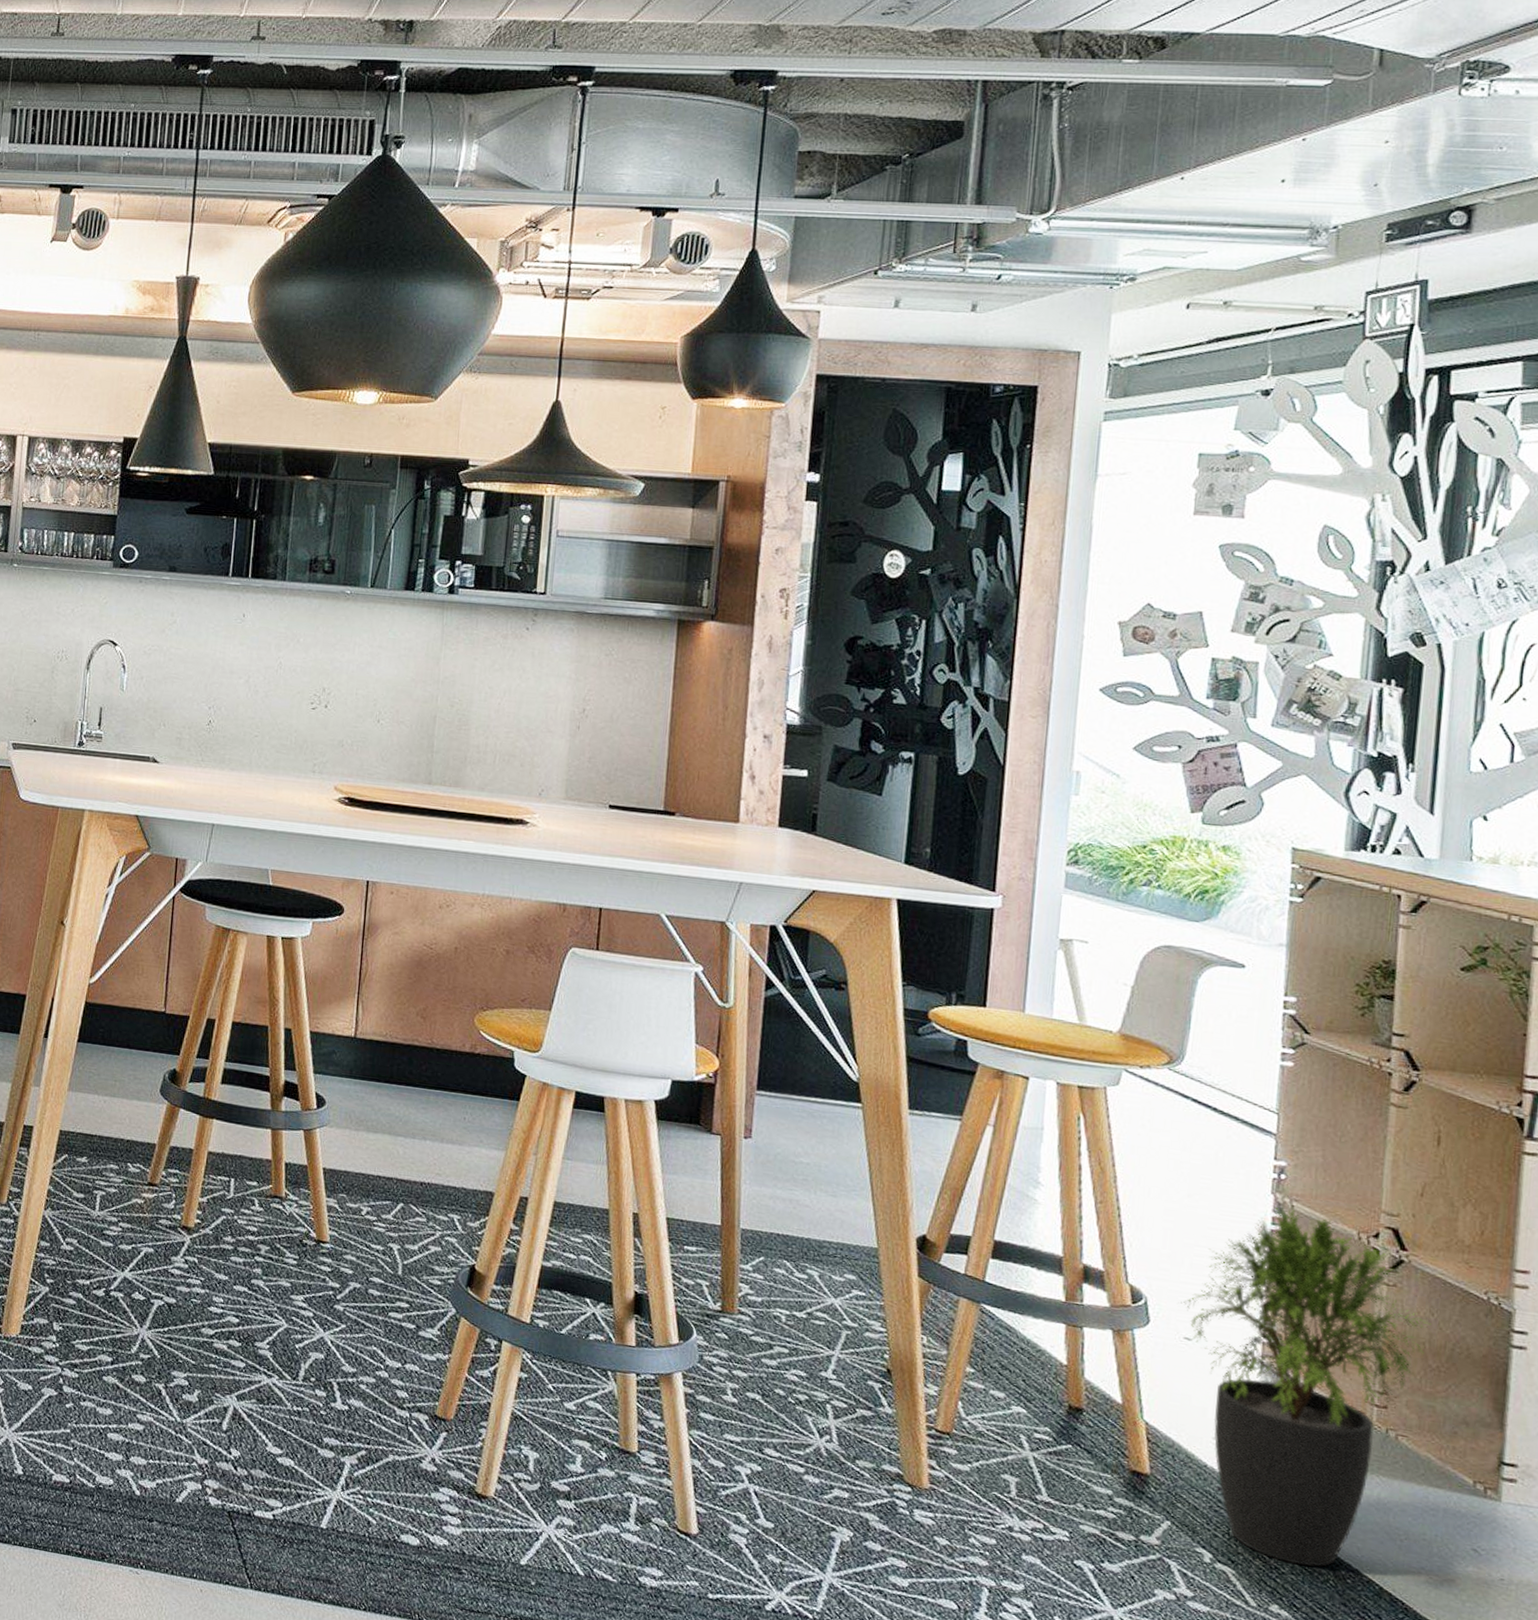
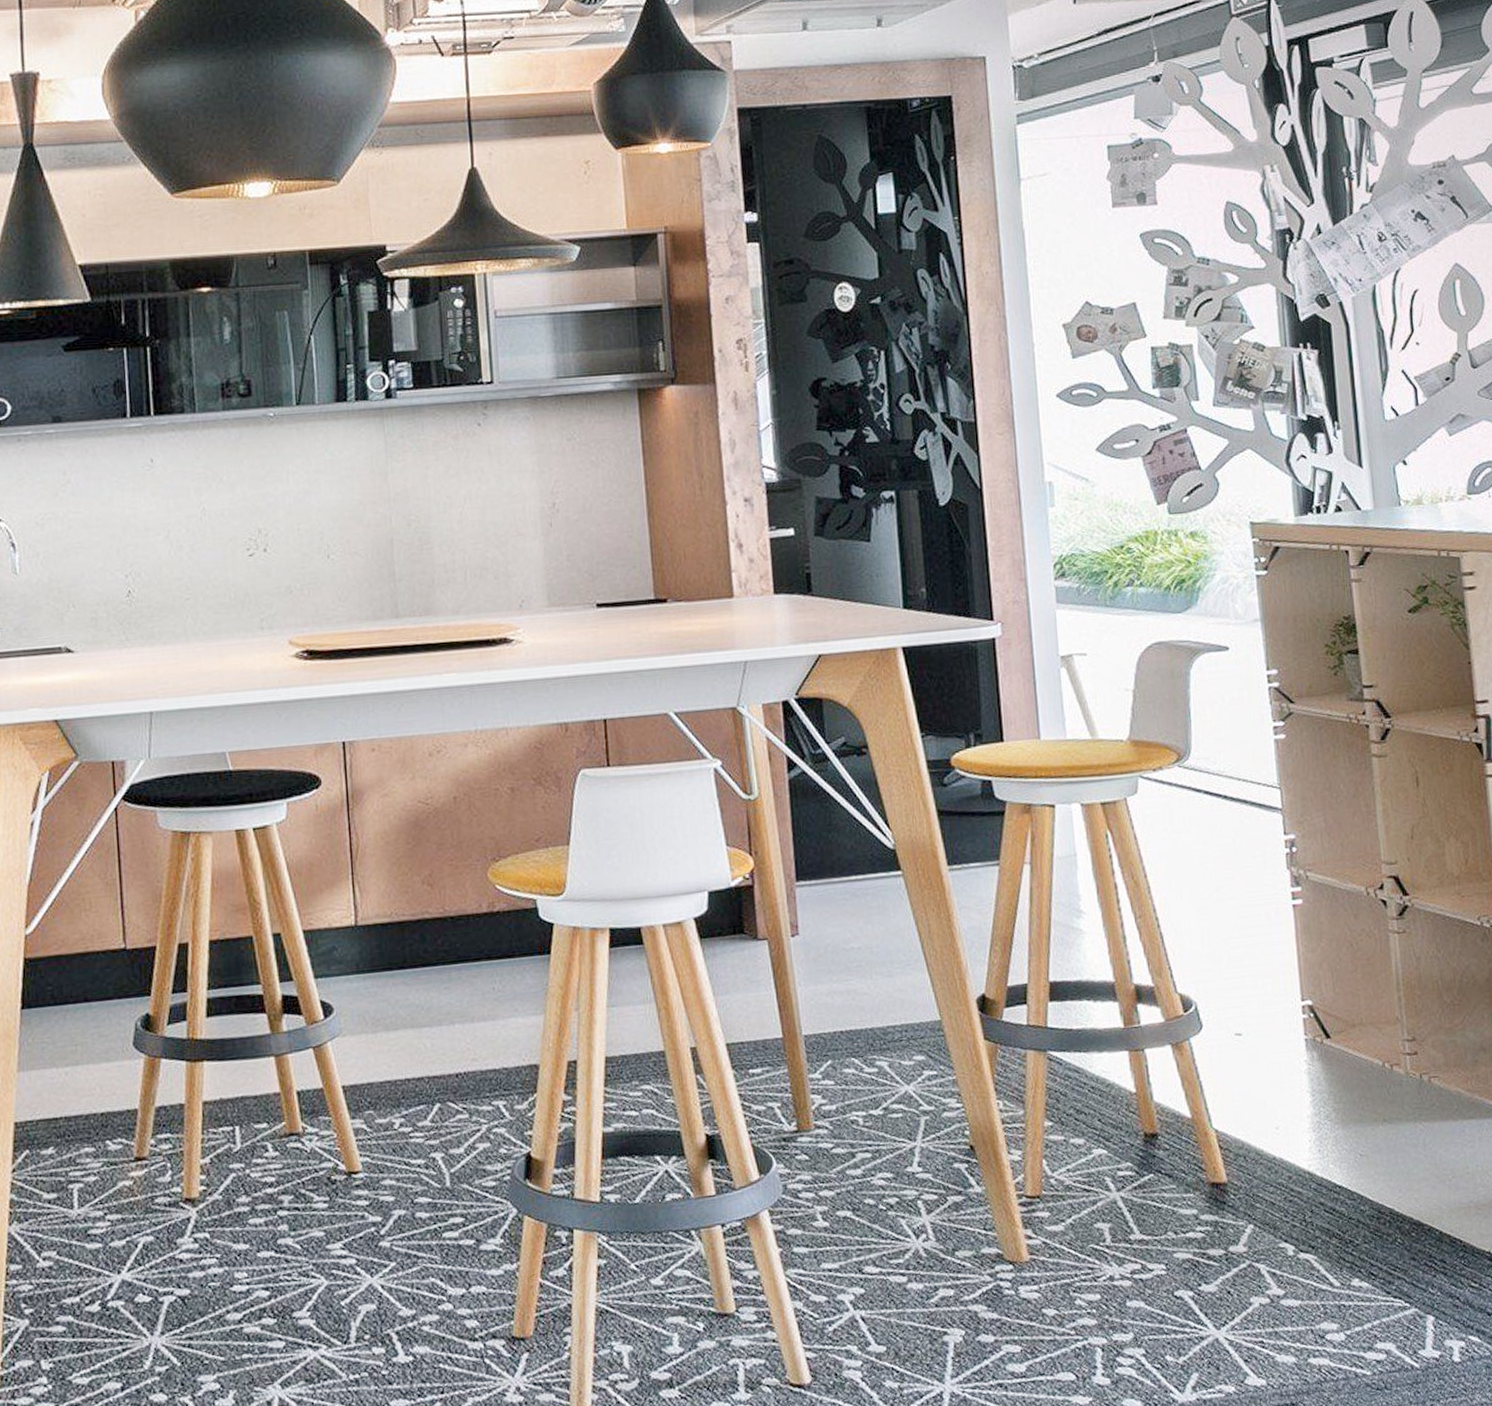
potted plant: present [1181,1205,1431,1567] -> none [1227,878,1440,1234]

